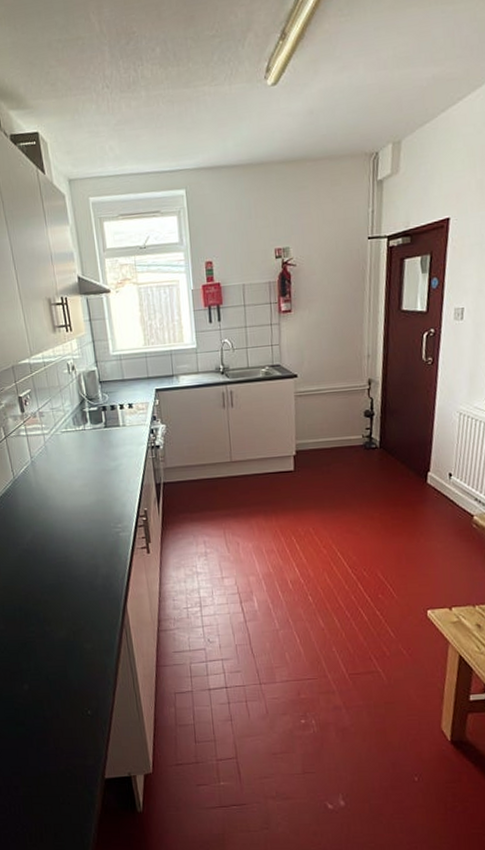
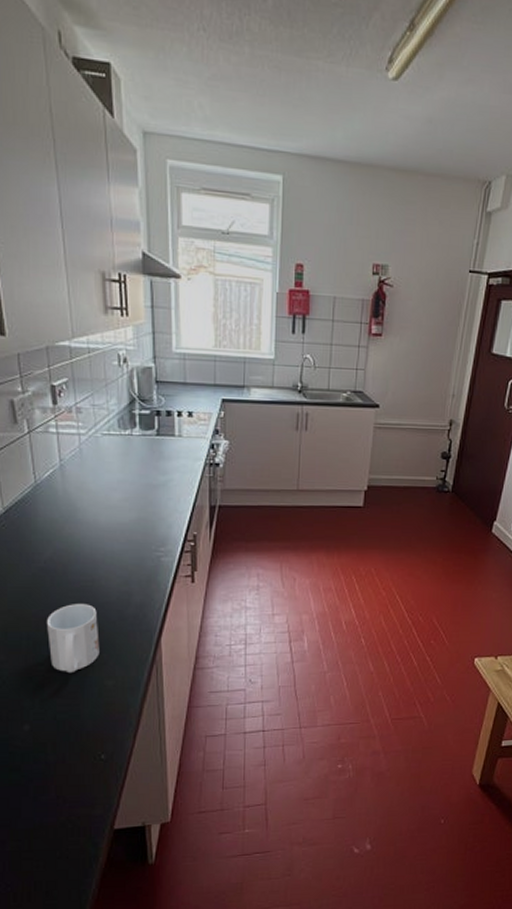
mug: none [33,578,78,639] -> present [47,604,100,674]

